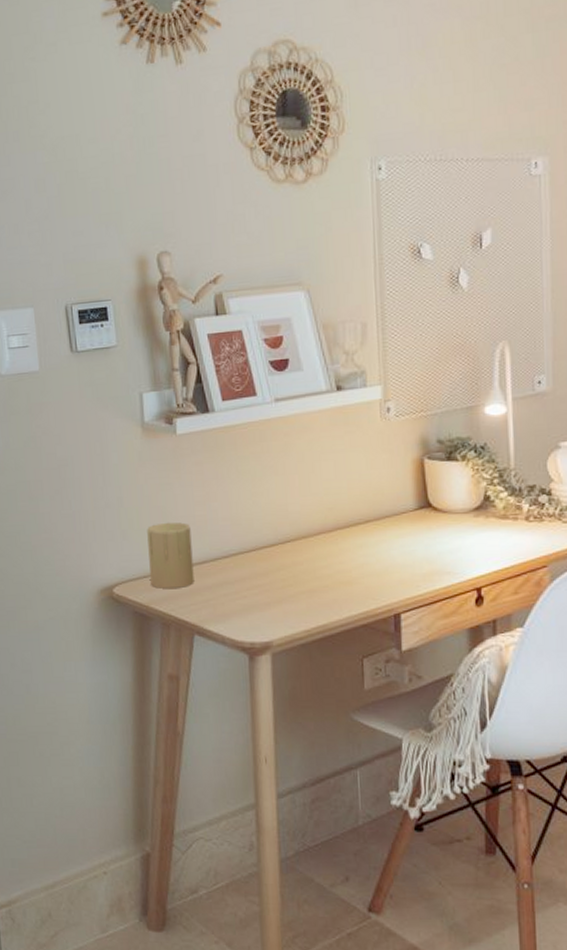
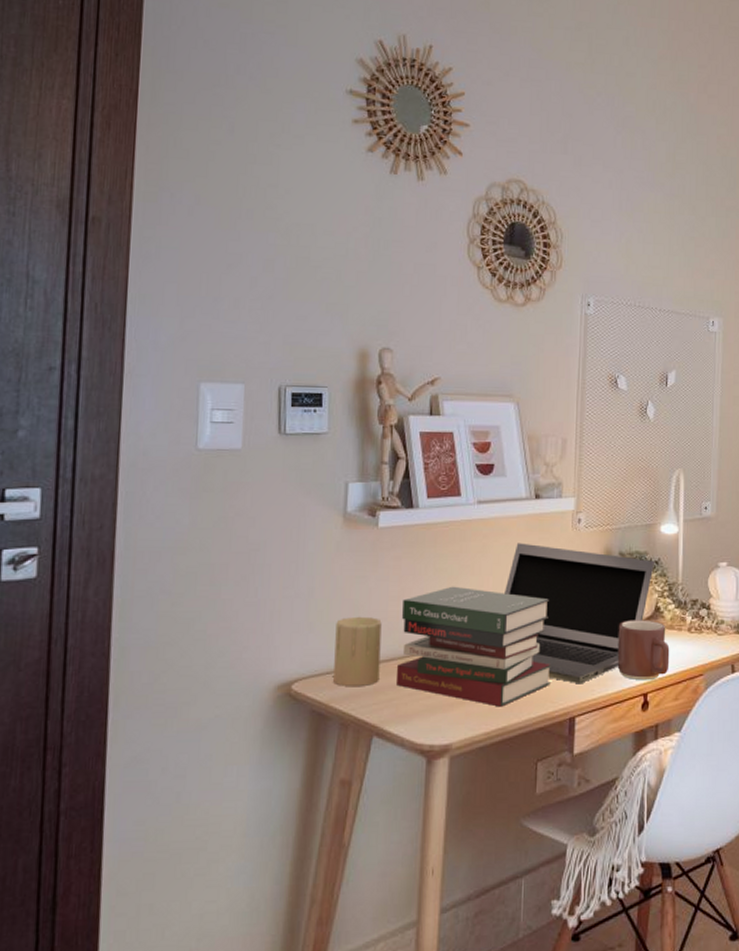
books: none [209,487,371,605] -> present [397,586,551,707]
laptop: none [312,438,480,581] -> present [505,543,654,684]
mug: none [442,510,505,575] -> present [617,620,670,681]

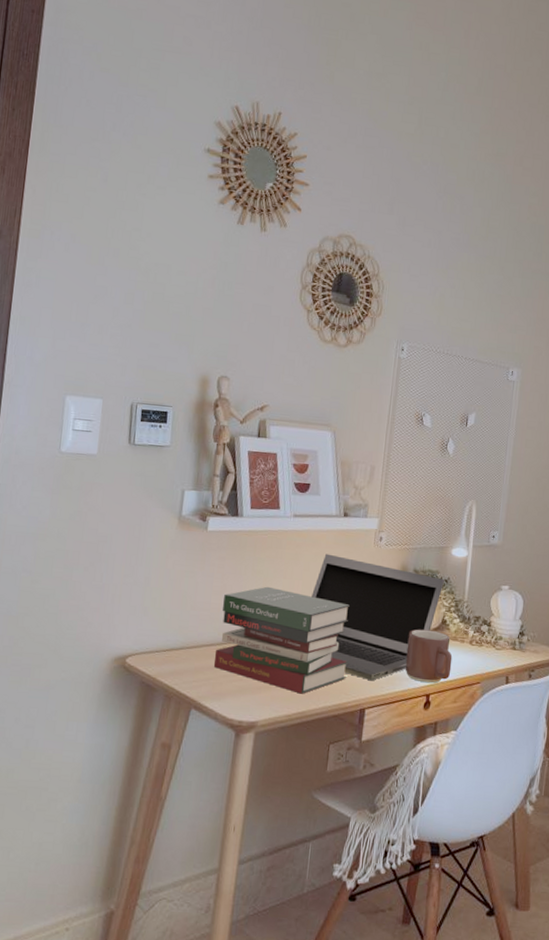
candle: present [333,616,382,686] -> none [161,605,205,665]

